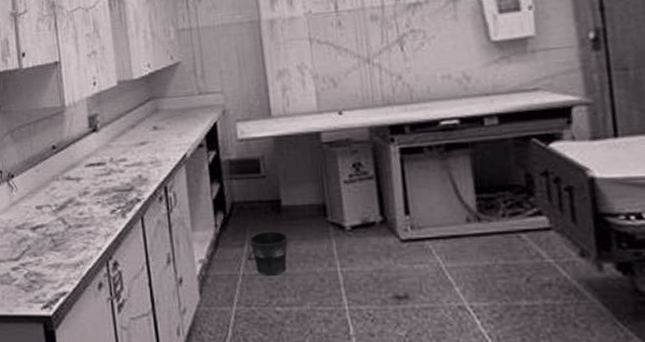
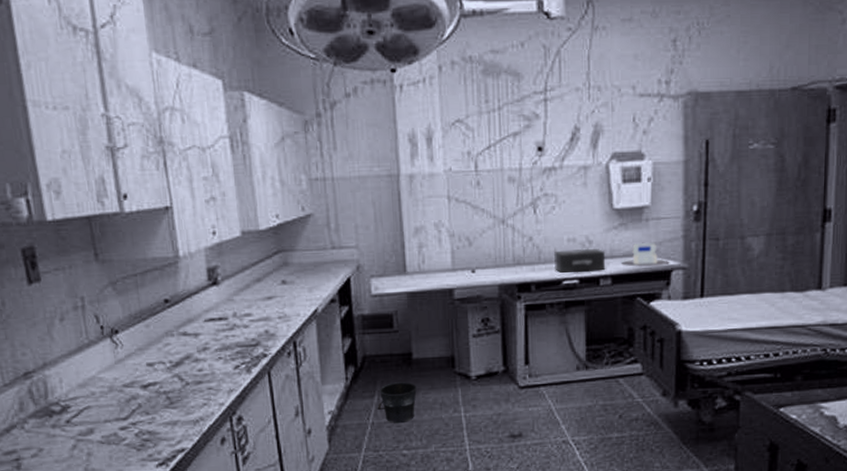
box: none [428,85,490,112] -> present [554,248,606,273]
container: none [508,76,568,104] -> present [622,243,670,267]

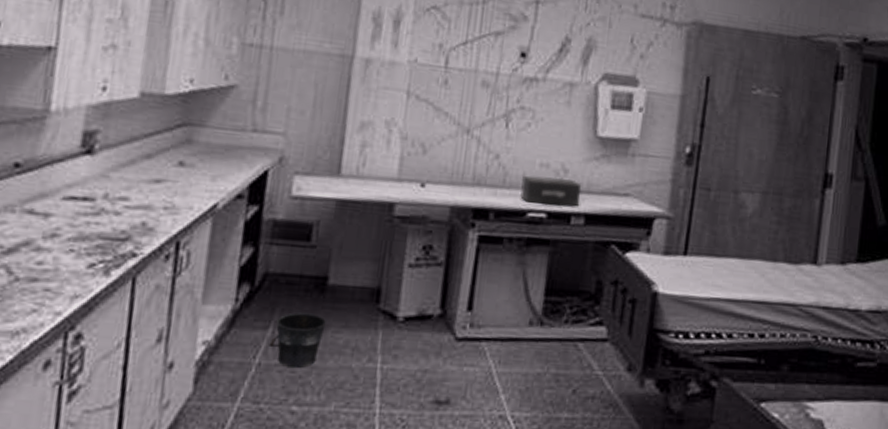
container: present [622,243,670,267] -> none [598,180,653,213]

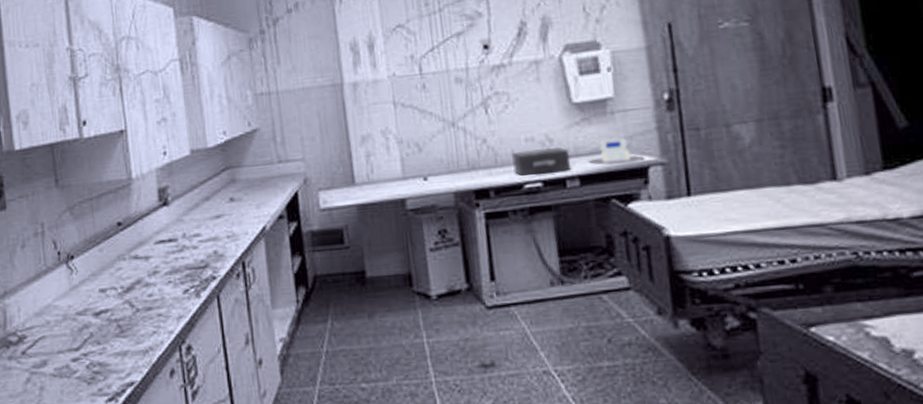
bucket: present [268,312,326,368] -> none [331,303,373,351]
container: none [598,180,653,213] -> present [589,137,645,166]

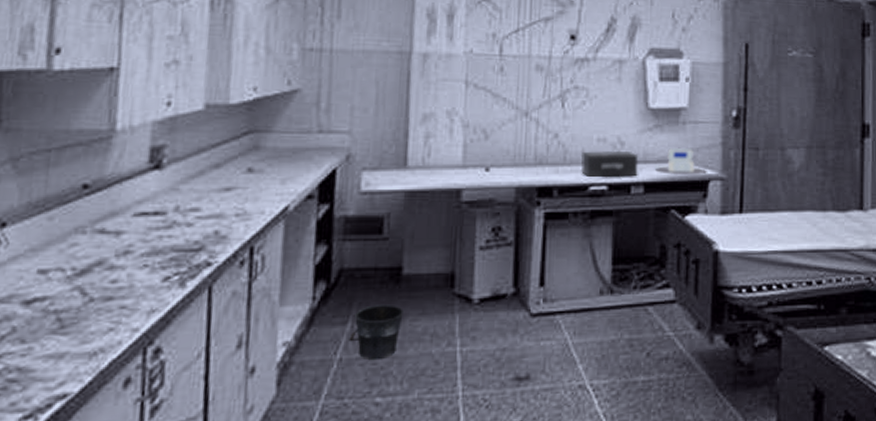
bucket: none [331,303,373,351] -> present [348,304,404,360]

